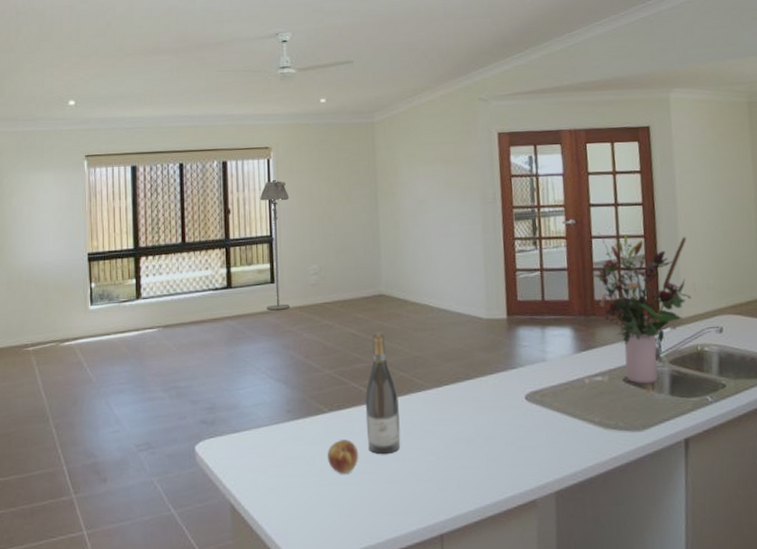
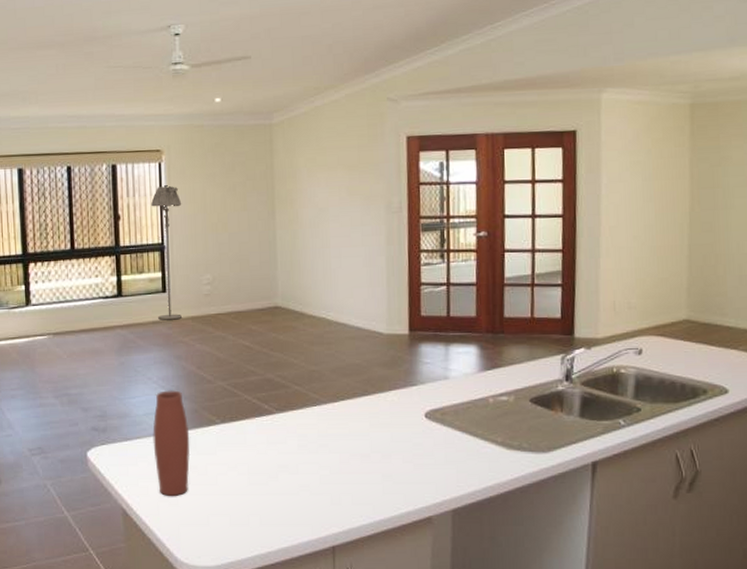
vase: none [261,380,299,490] -> present [153,390,191,497]
fruit: present [327,440,359,474] -> none [218,451,251,484]
wine bottle: present [365,331,401,454] -> none [258,343,294,466]
bouquet: present [590,231,691,385] -> none [501,245,610,406]

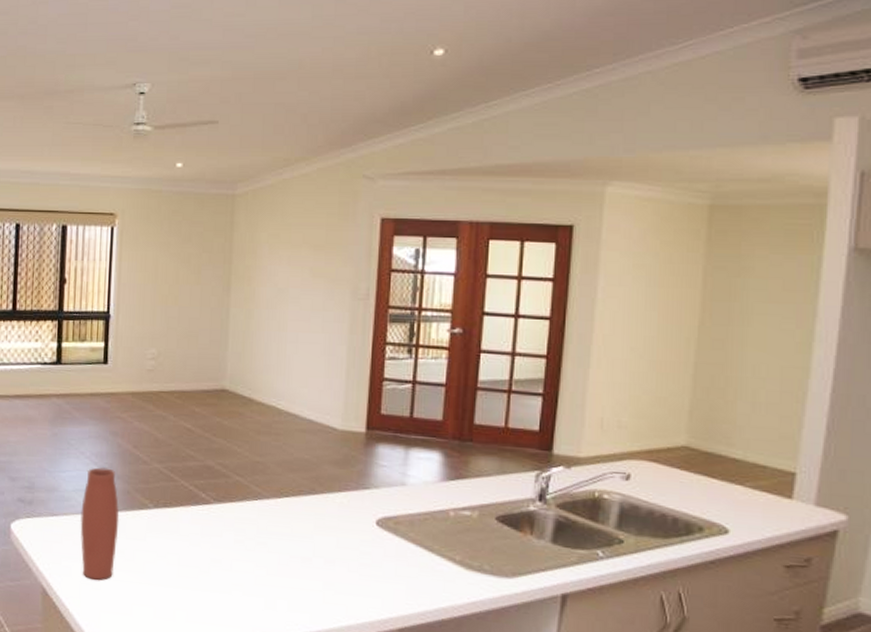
floor lamp: present [151,186,182,320] -> none [97,252,131,394]

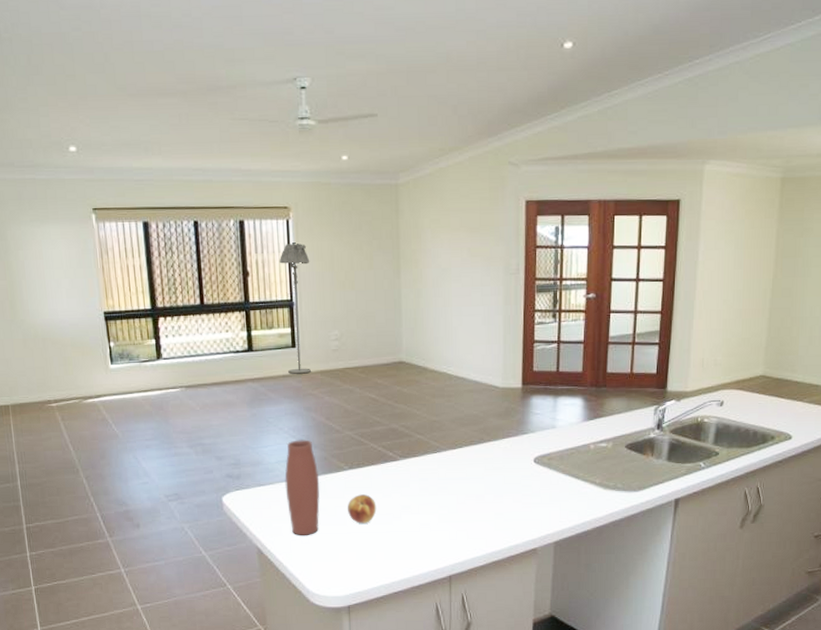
floor lamp: none [97,252,131,394] -> present [280,244,311,374]
fruit: none [147,539,182,575] -> present [347,494,377,524]

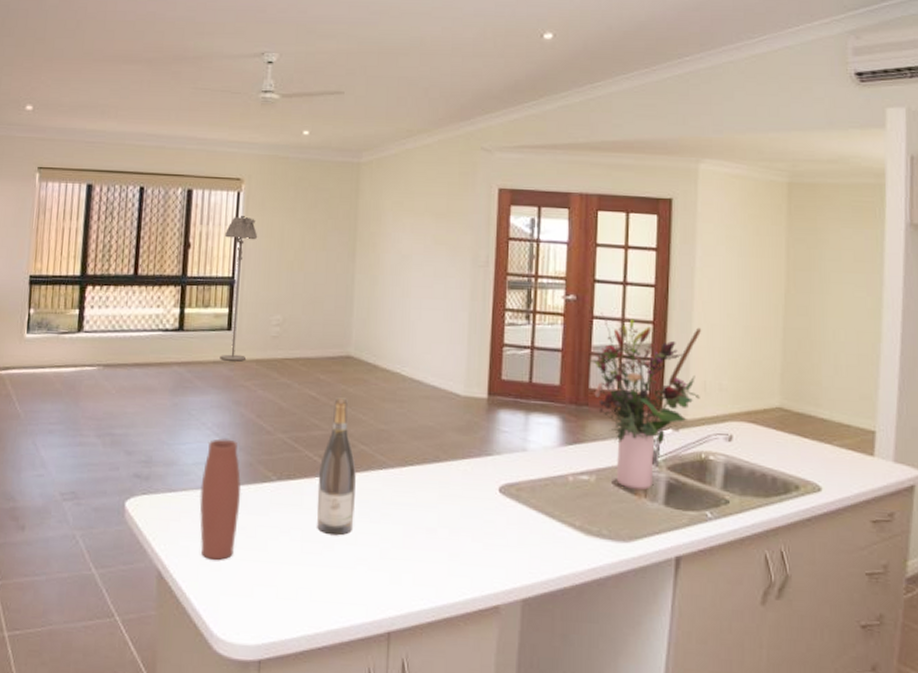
fruit: present [347,494,377,524] -> none [269,513,306,552]
wine bottle: none [383,396,416,507] -> present [316,396,356,535]
bouquet: none [605,306,702,451] -> present [587,311,702,491]

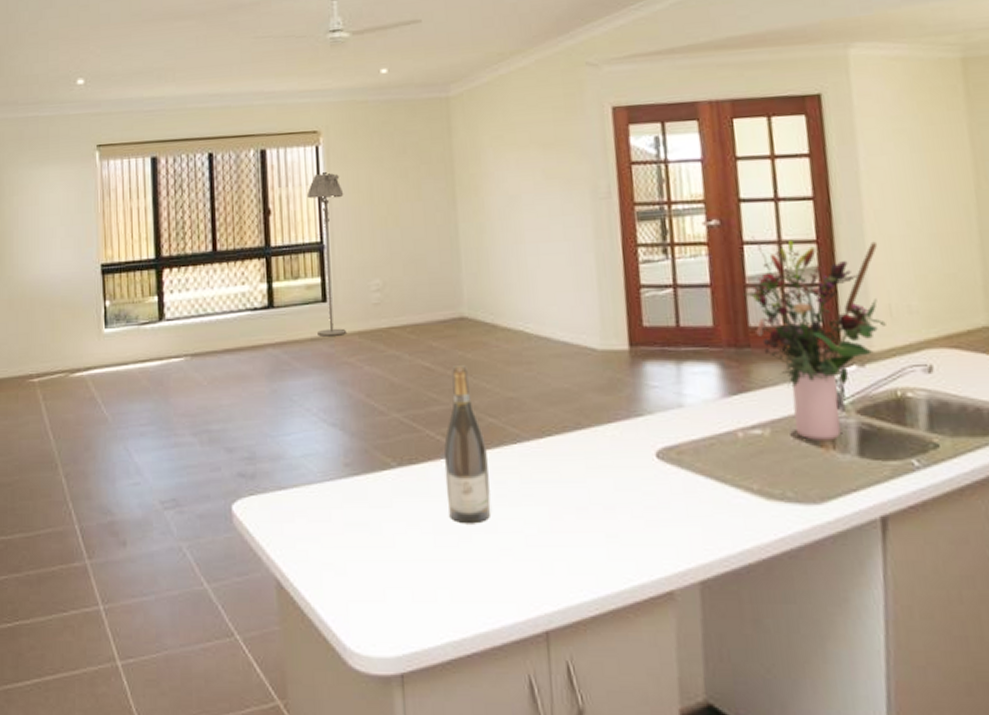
vase: present [199,438,242,561] -> none [313,424,360,564]

